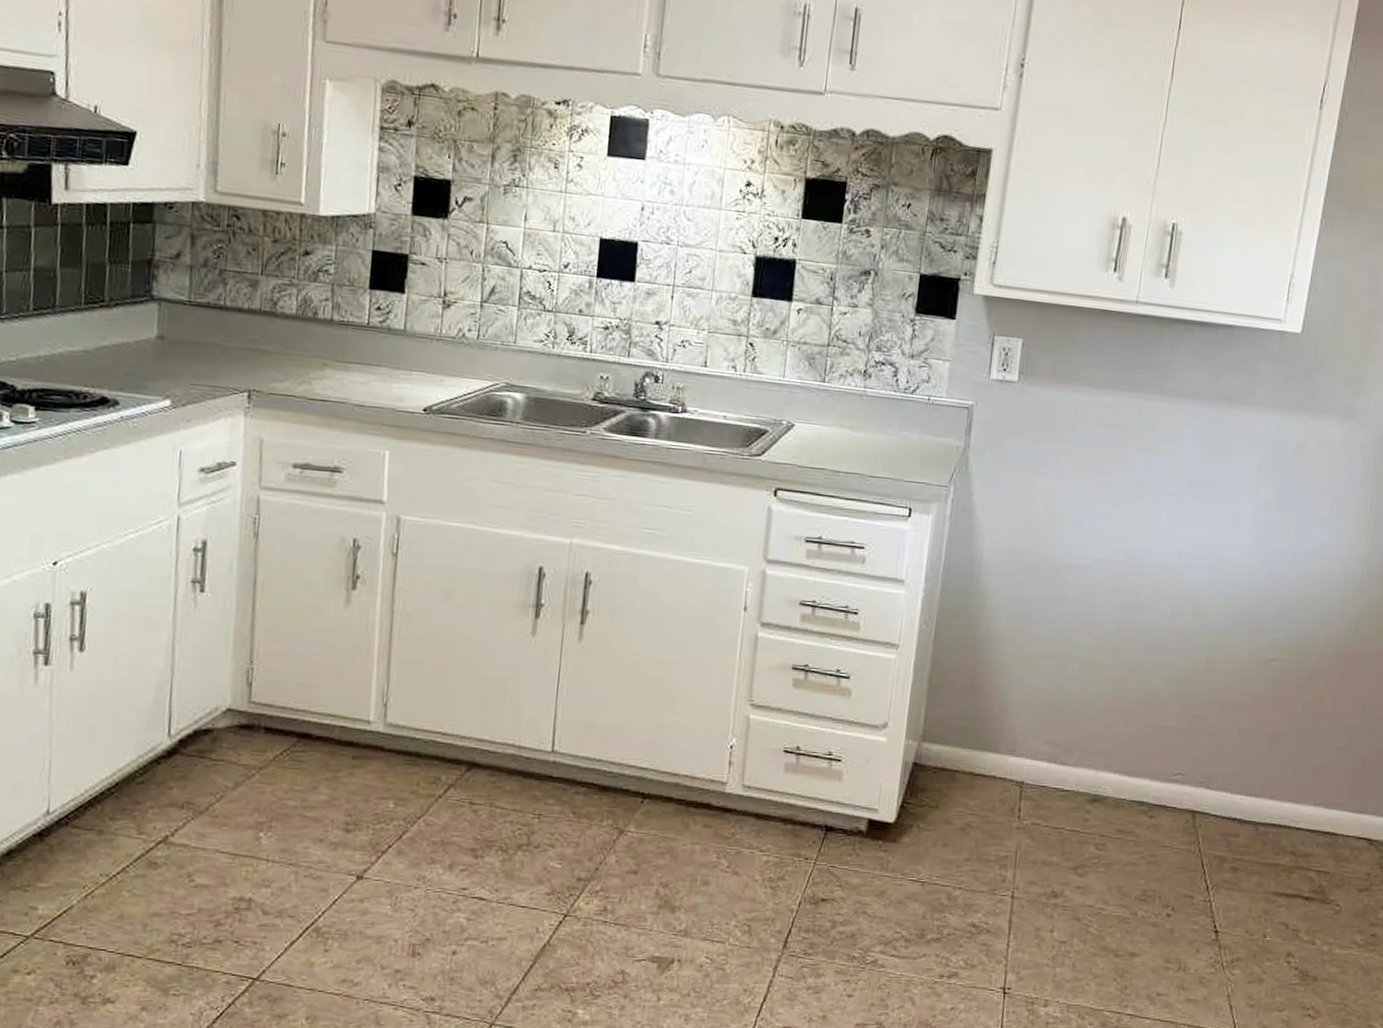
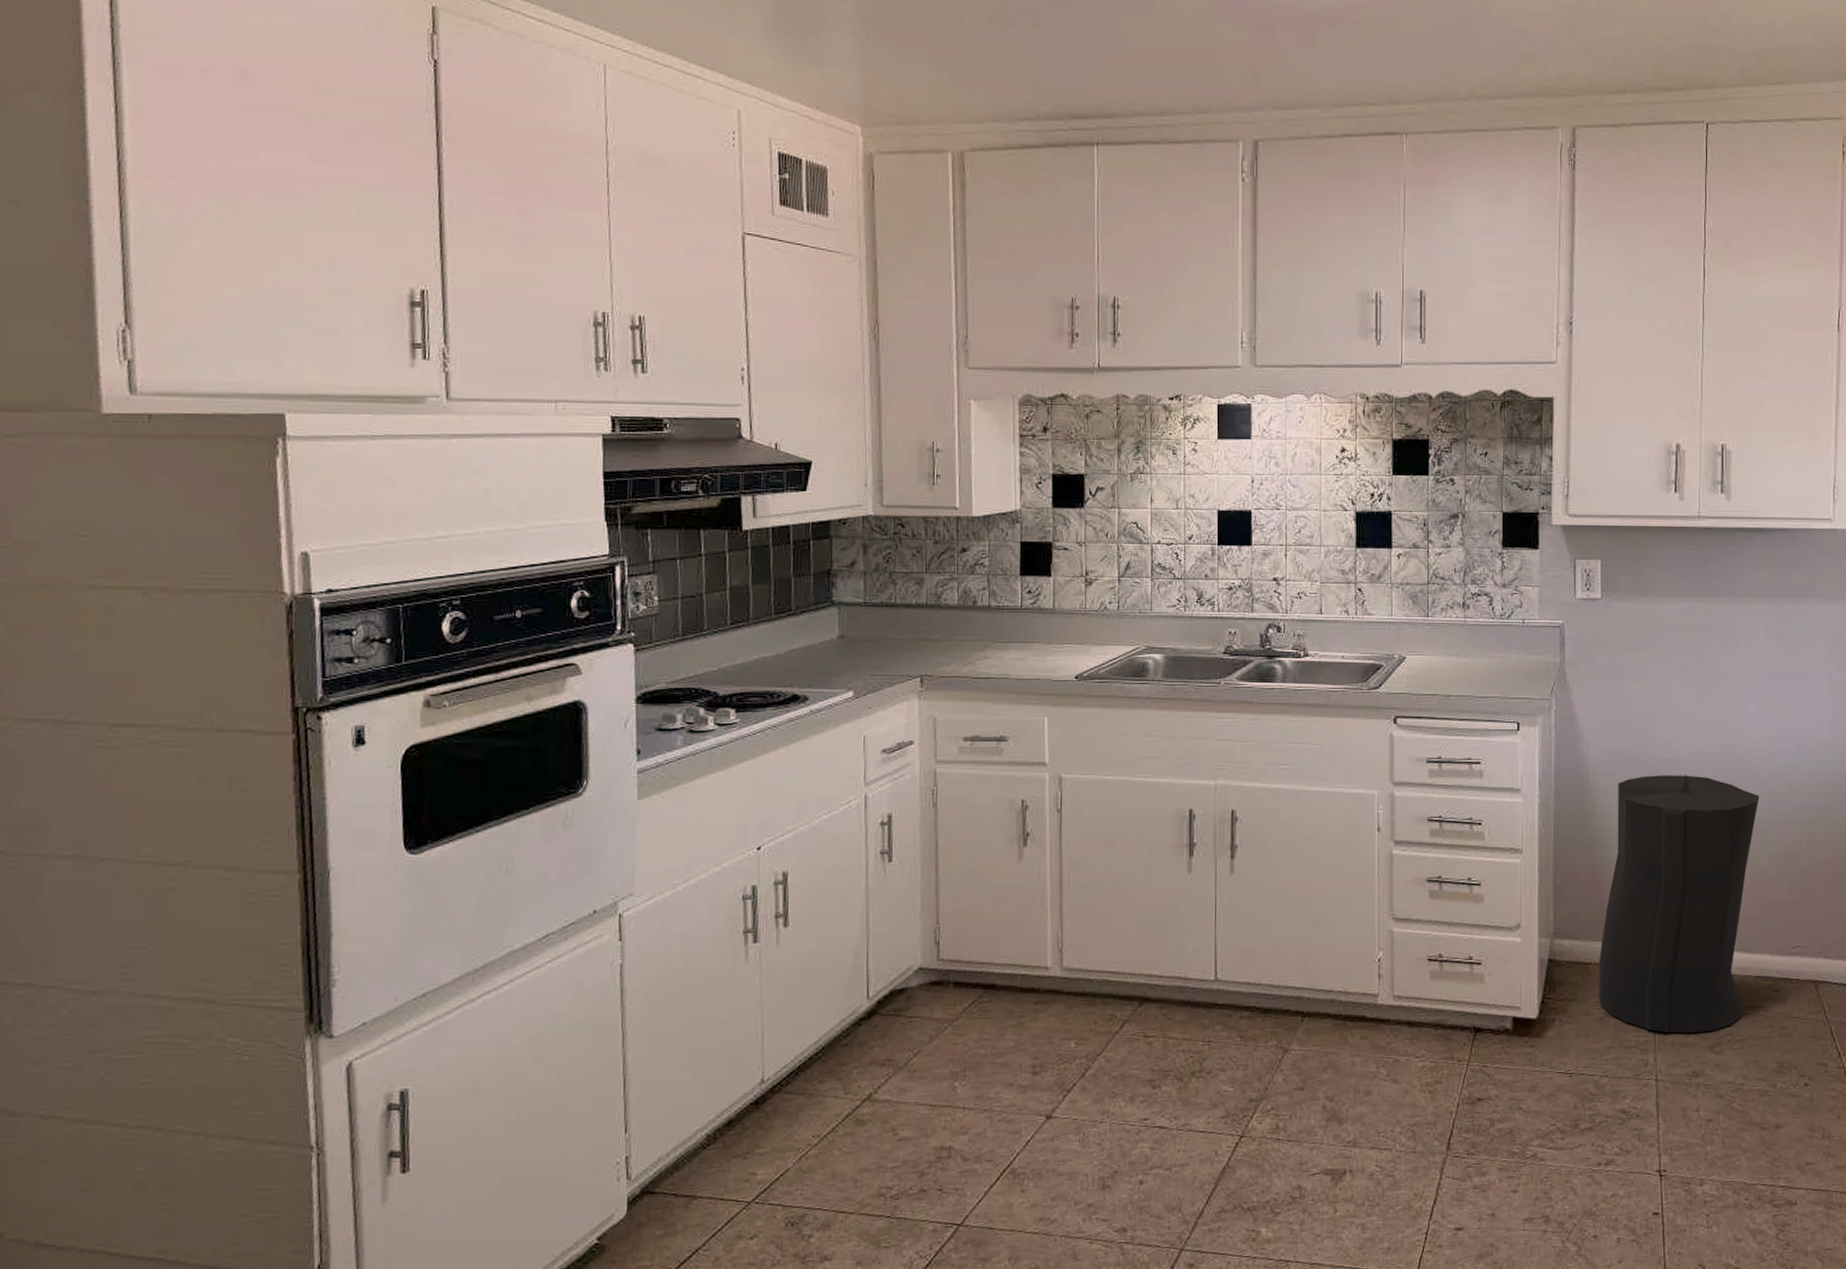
trash can: none [961,579,1161,853] -> present [1598,774,1759,1033]

